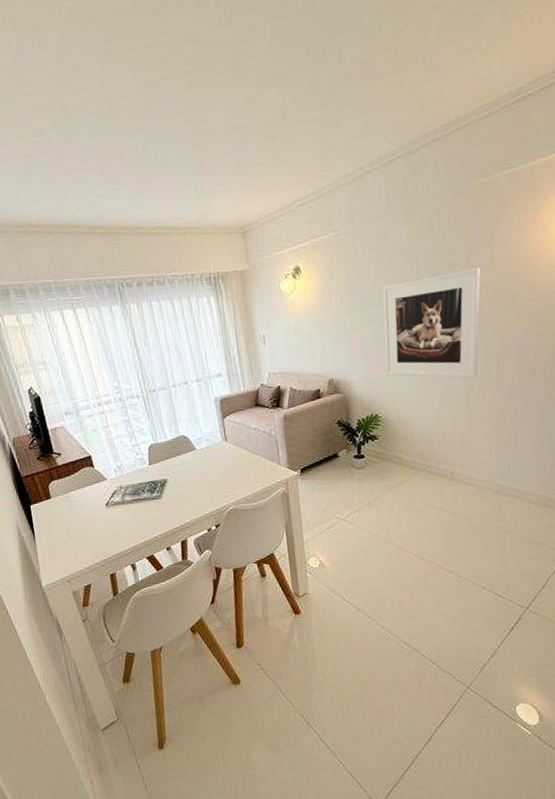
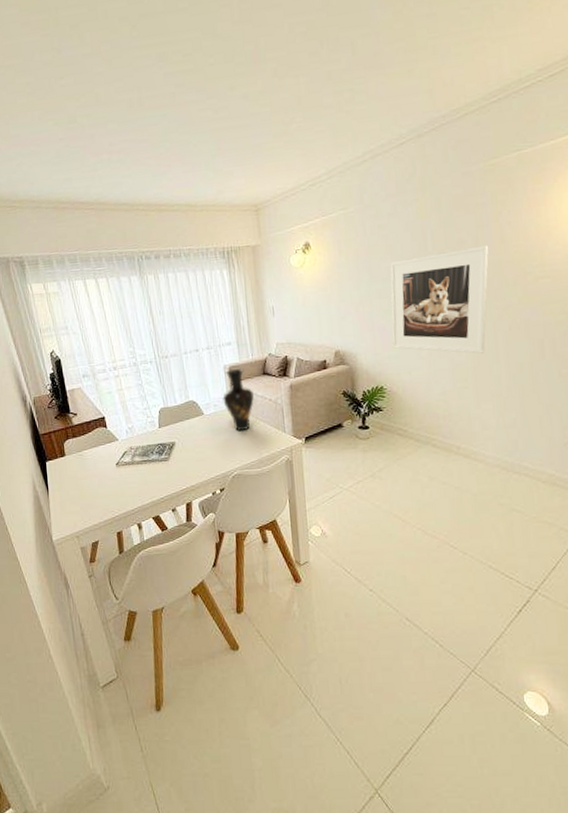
vase: none [214,400,247,465] -> present [222,369,254,431]

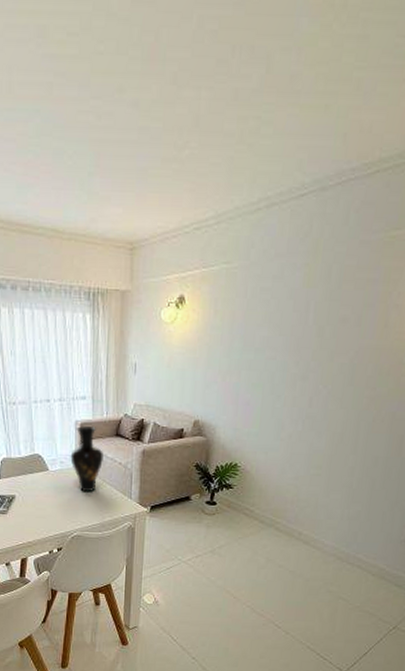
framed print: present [390,245,489,354] -> none [254,327,371,442]

